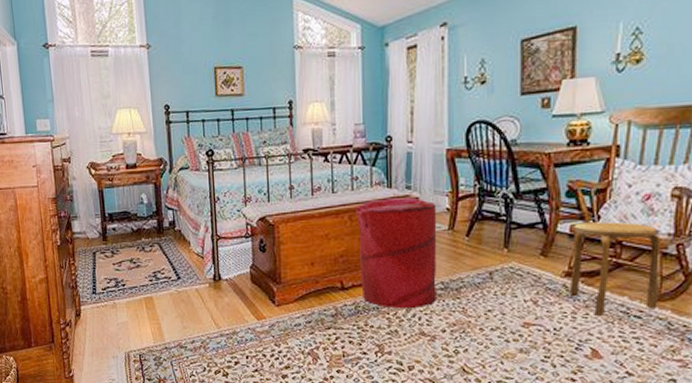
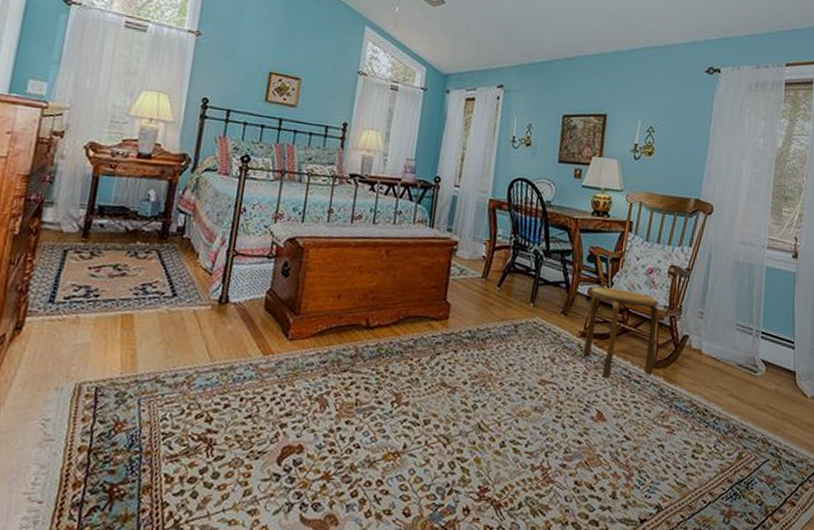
laundry hamper: present [356,197,437,308] -> none [387,236,474,356]

